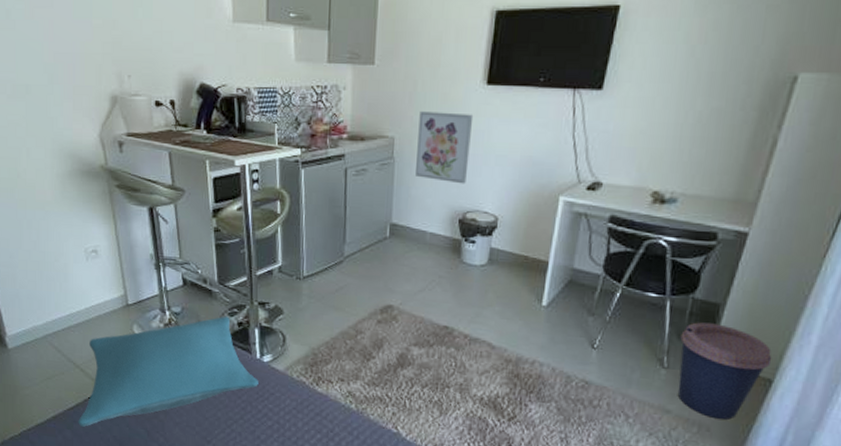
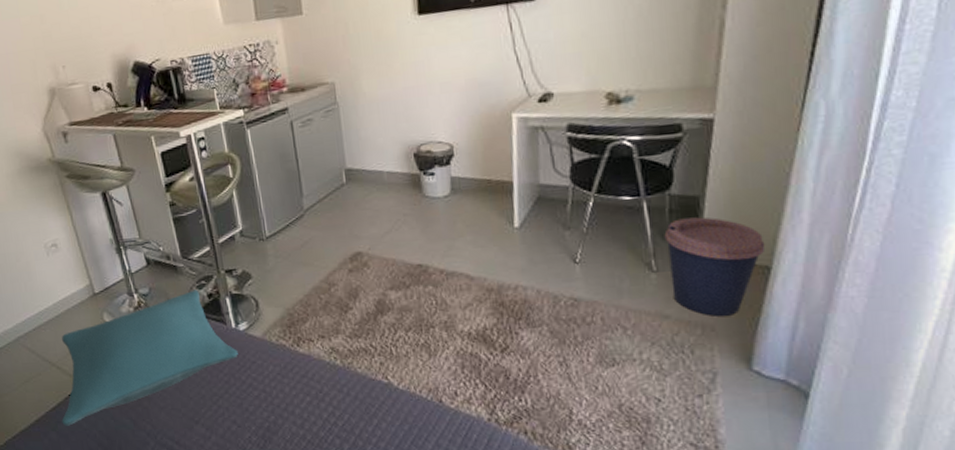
wall art: present [416,111,474,184] -> none [355,47,414,119]

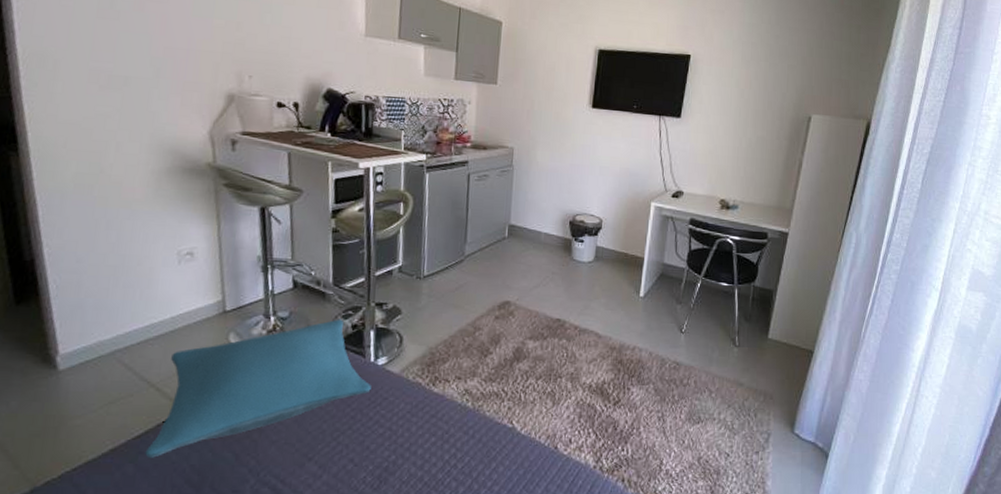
coffee cup: present [664,217,766,316] -> none [747,306,812,387]

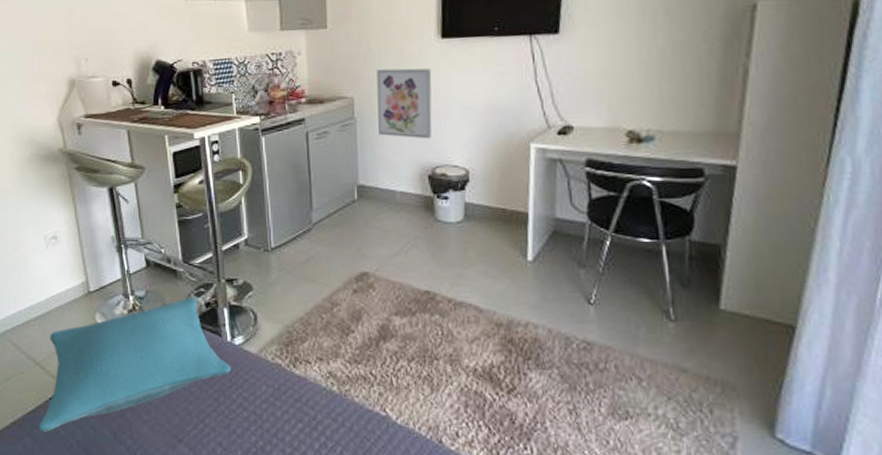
wall art: none [532,127,582,191] -> present [377,68,432,139]

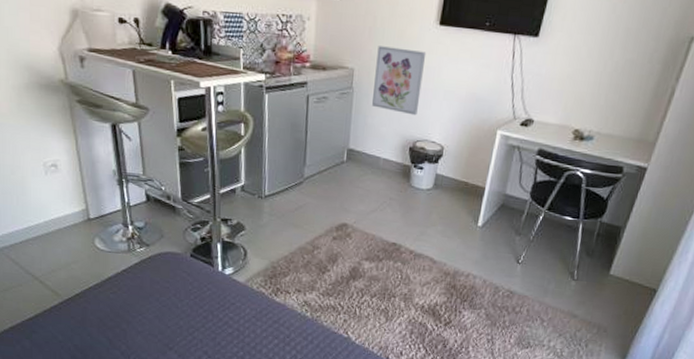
pillow: present [39,297,231,432] -> none [37,231,220,337]

